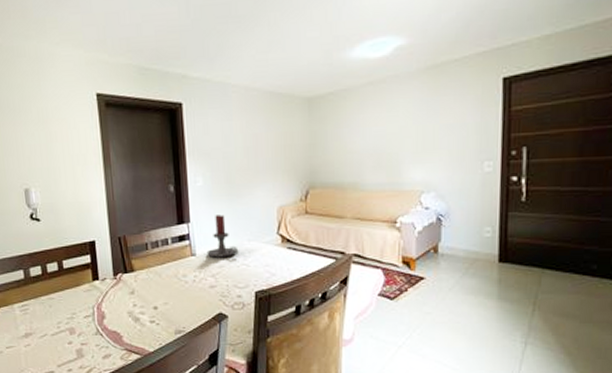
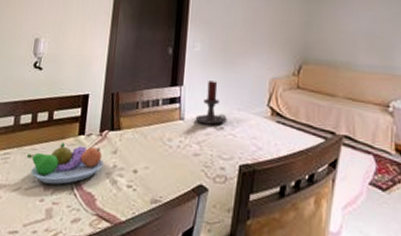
fruit bowl: none [45,289,124,327] -> present [26,143,105,185]

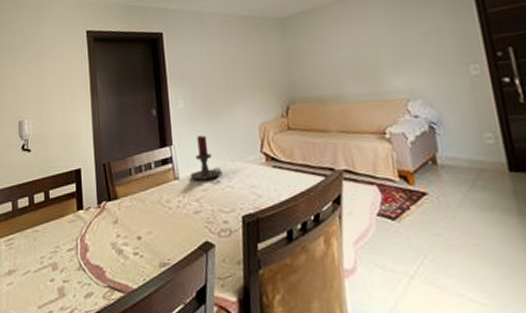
fruit bowl: present [26,143,105,185] -> none [30,220,107,263]

